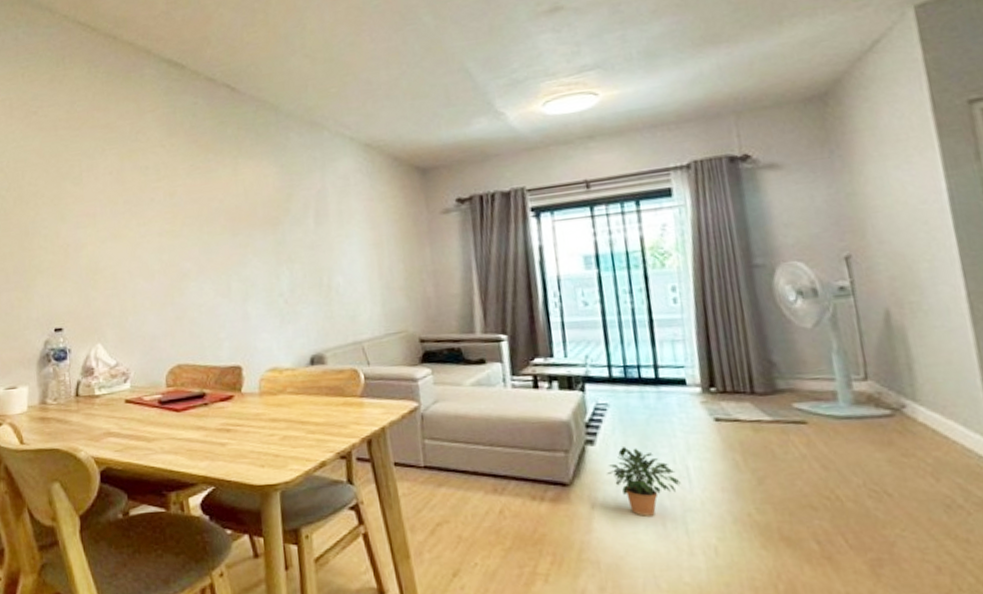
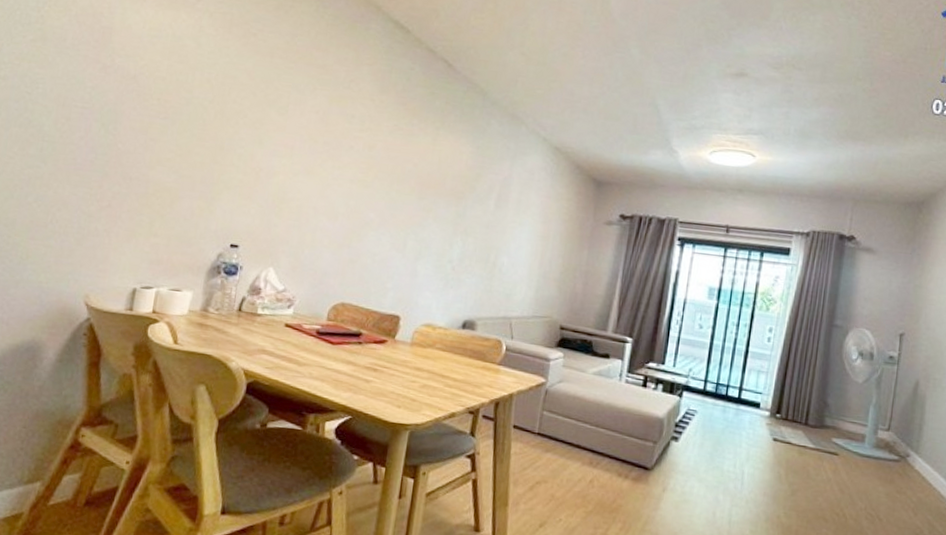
potted plant: present [607,447,681,517] -> none [682,447,735,505]

